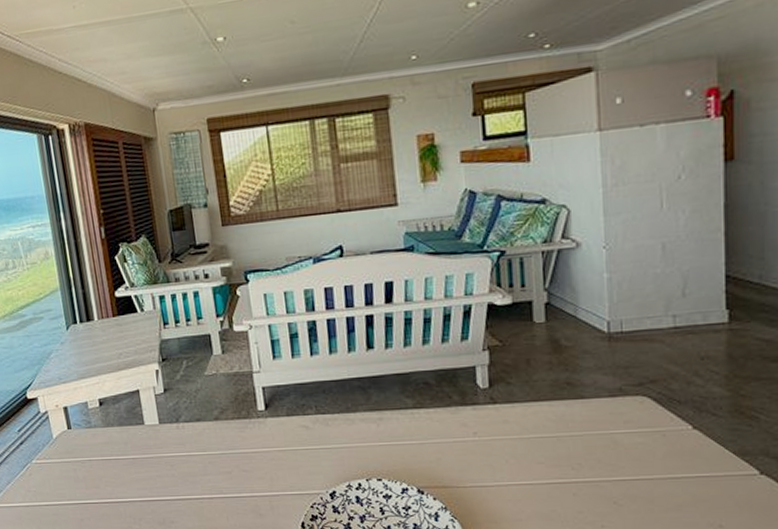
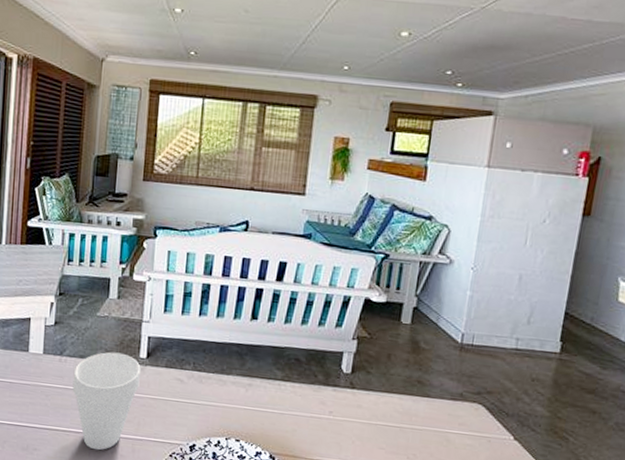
cup: none [193,409,264,513] -> present [72,351,141,451]

